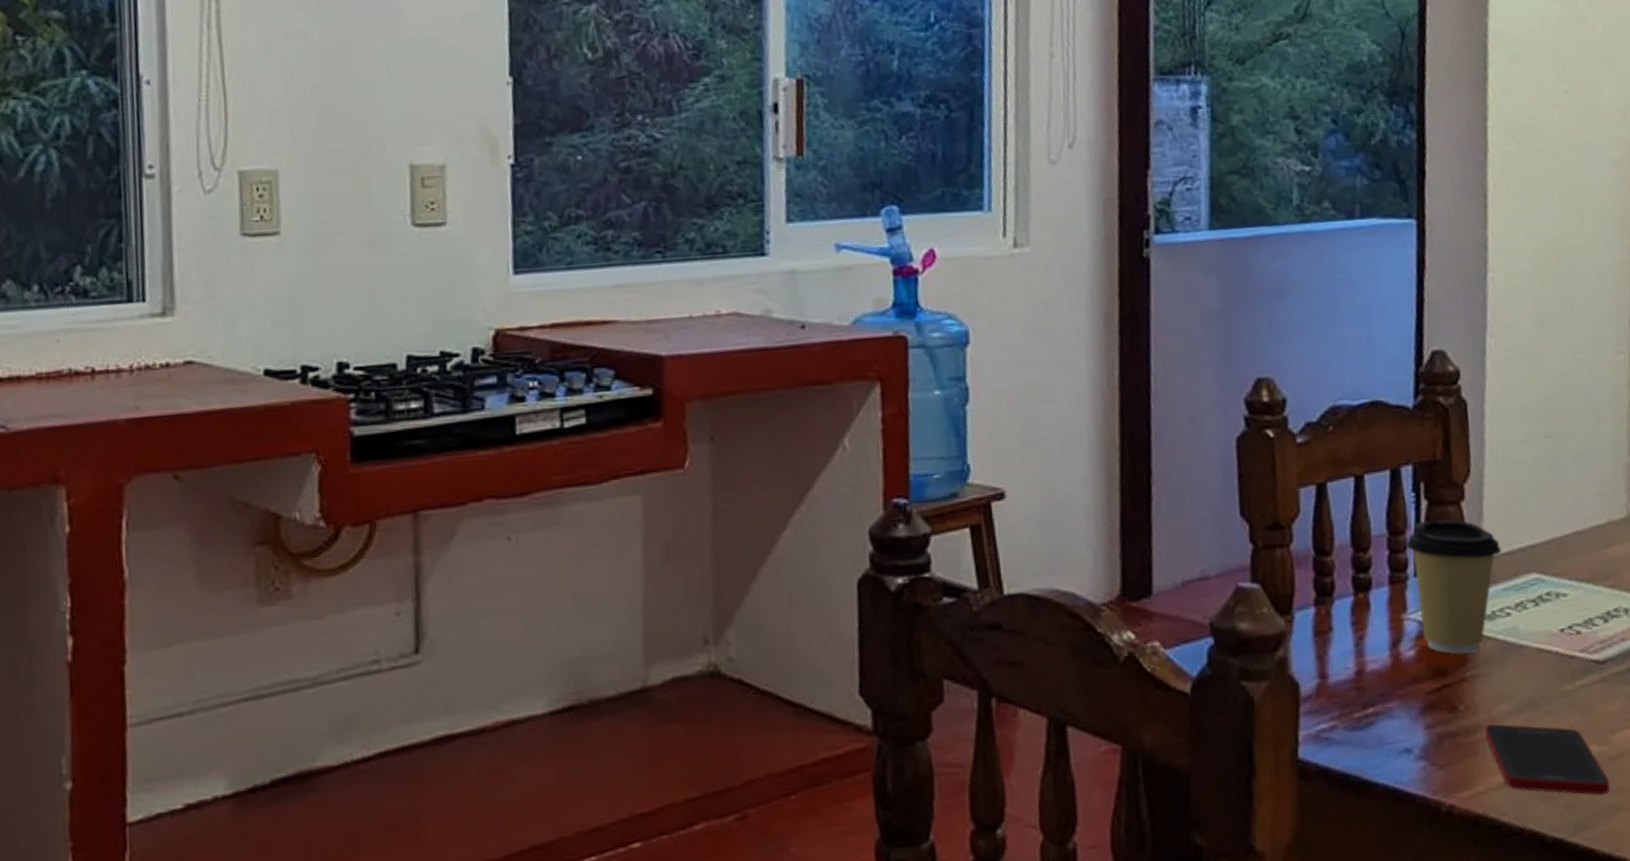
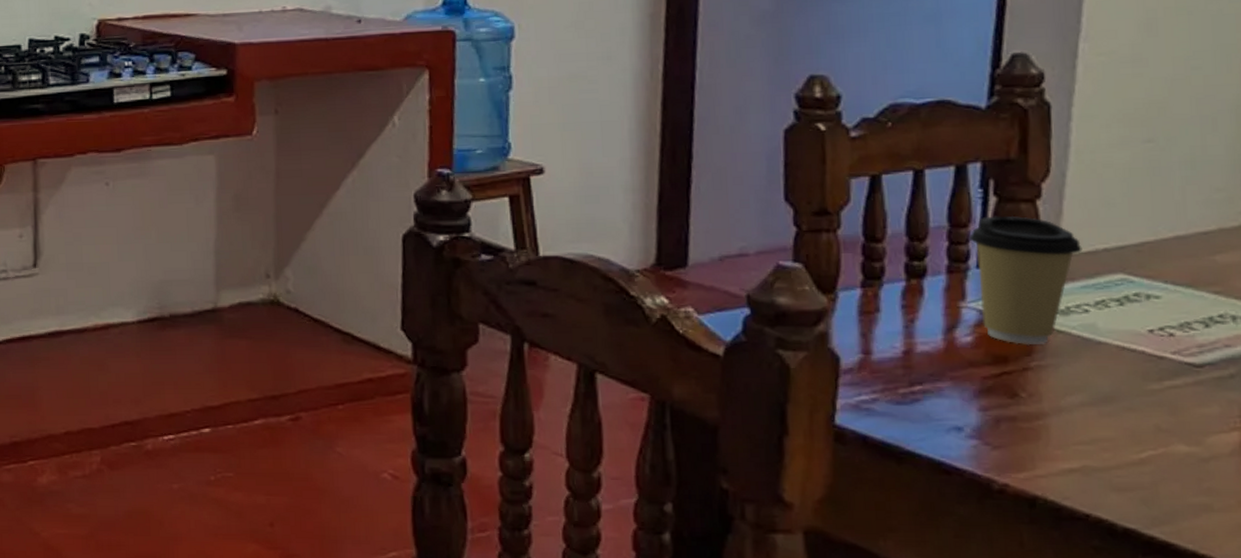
cell phone: present [1484,723,1610,796] -> none [1048,413,1199,494]

